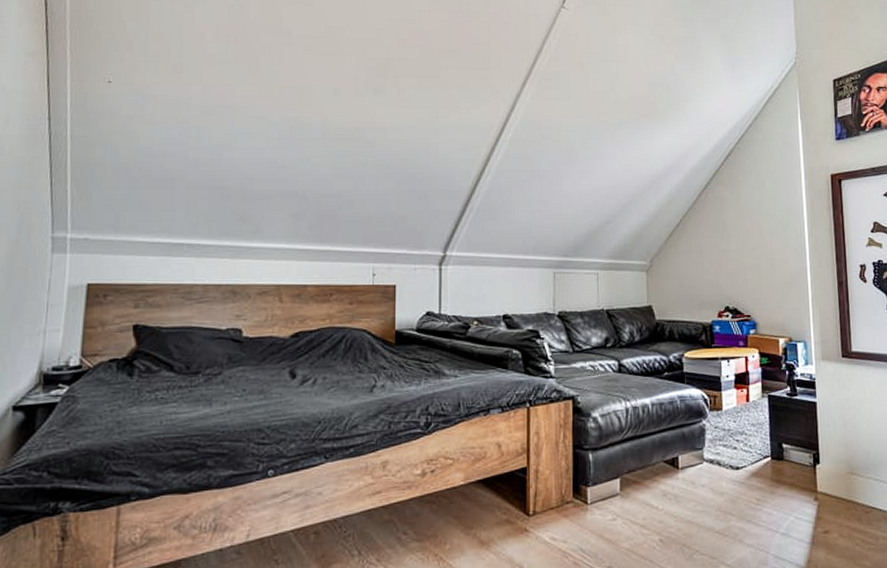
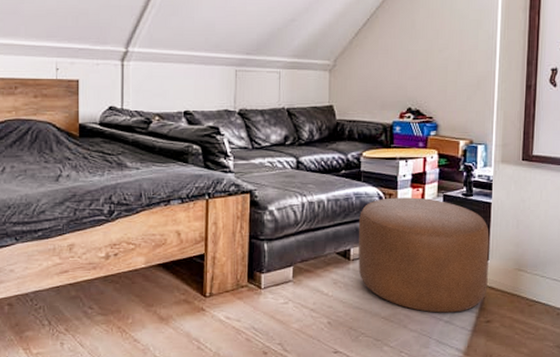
ottoman: none [684,398,822,525] -> present [358,197,490,313]

